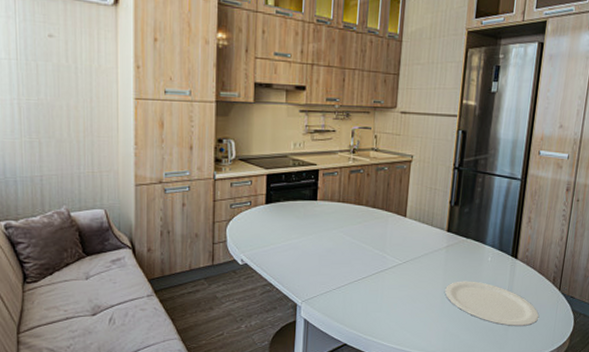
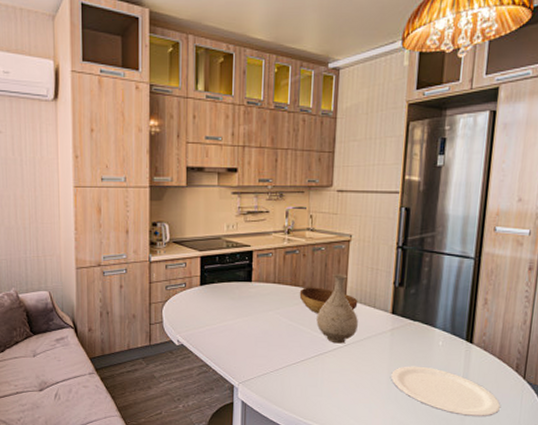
bowl: none [362,206,417,232] -> present [299,287,358,314]
vase: none [378,193,417,261] -> present [316,273,358,344]

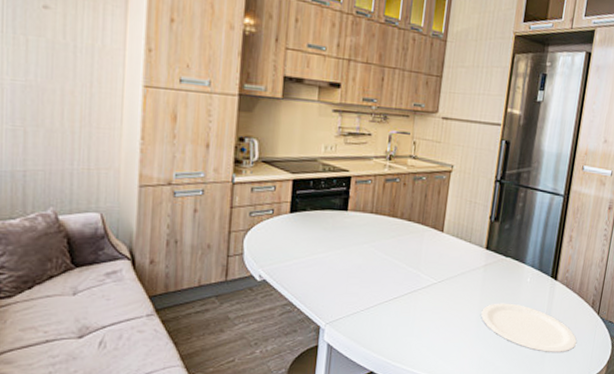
bowl: present [299,287,358,314] -> none [396,218,455,248]
vase: present [316,273,358,344] -> none [412,205,454,280]

